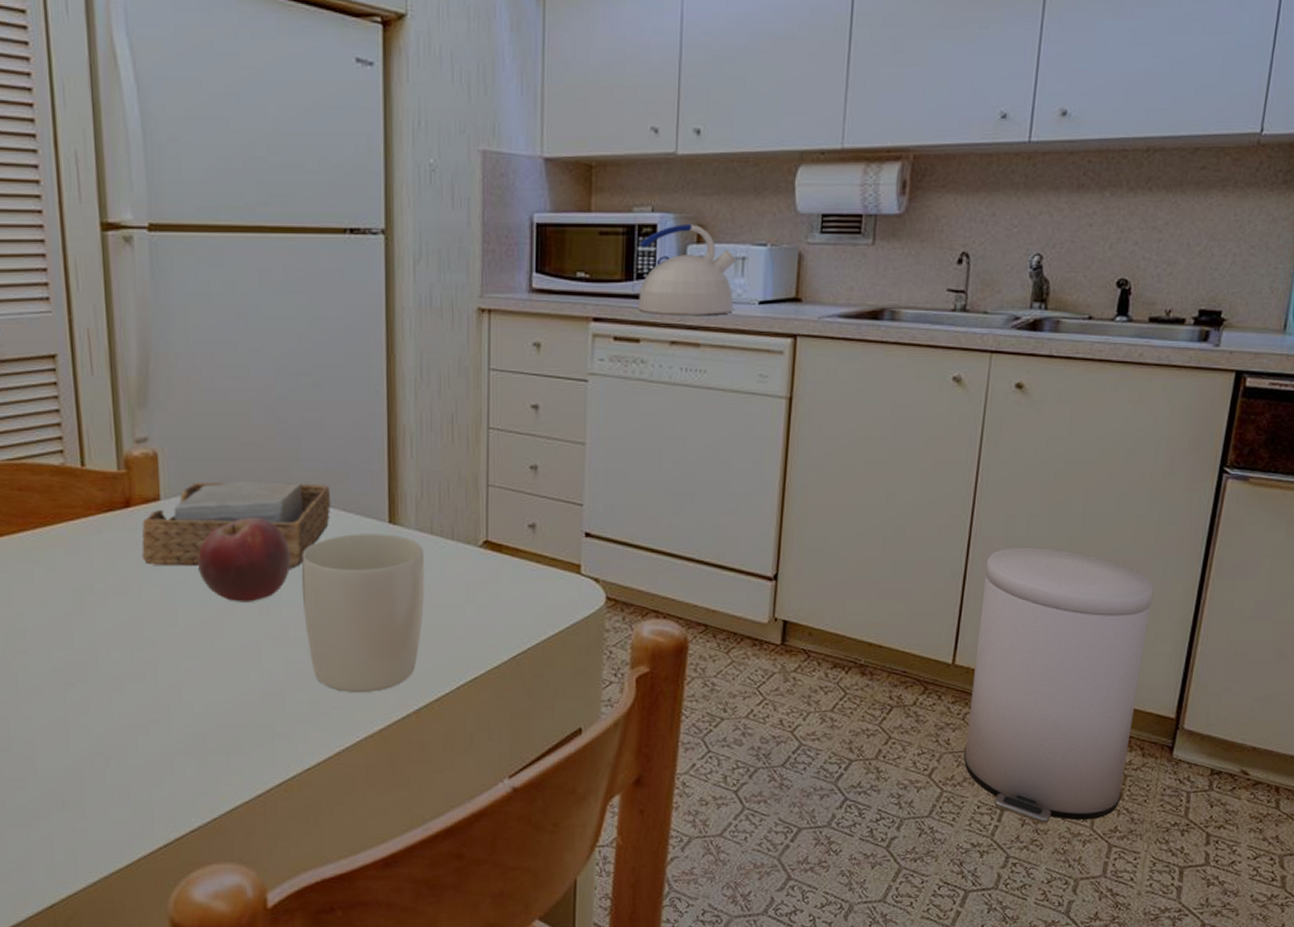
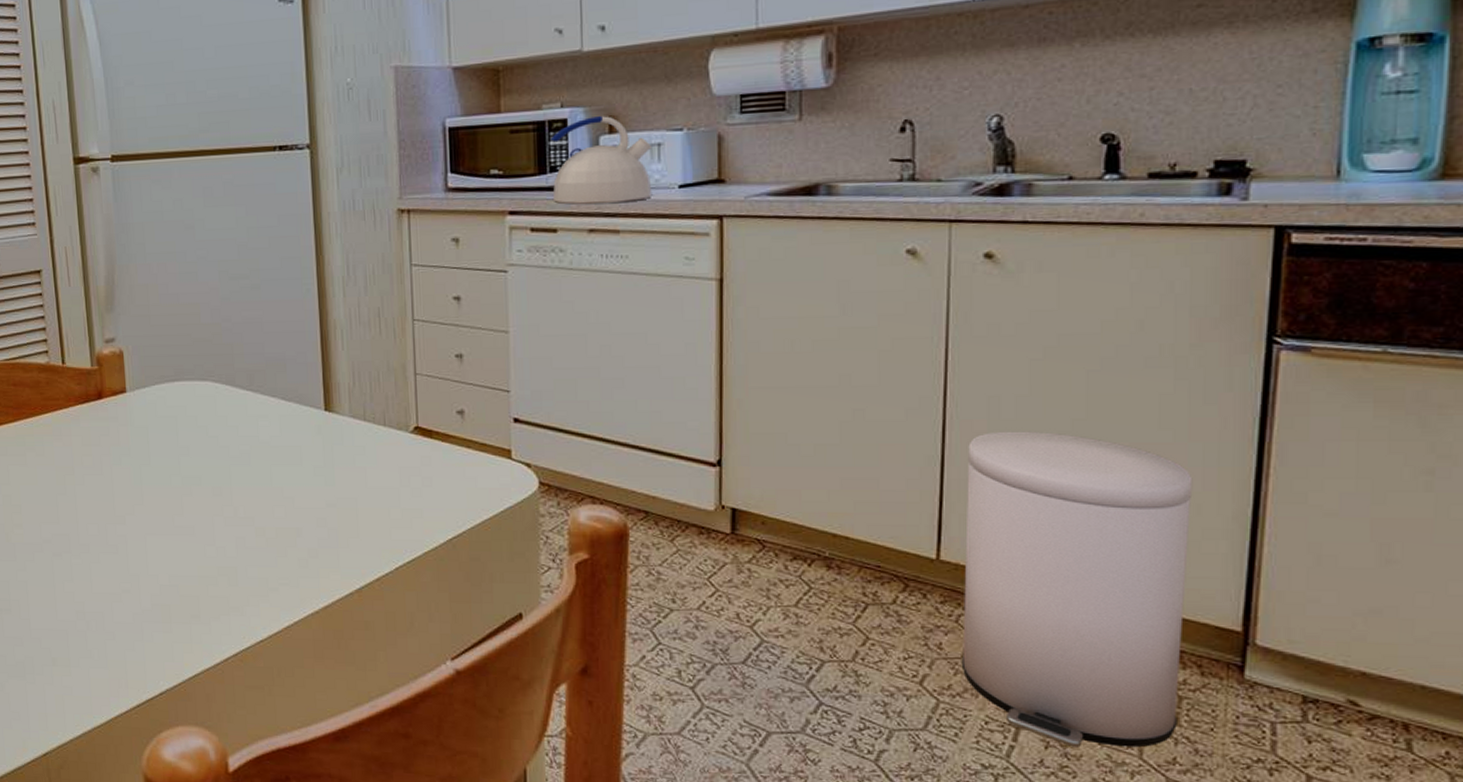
napkin holder: present [141,482,331,567] -> none [112,374,272,452]
fruit: present [197,517,291,602] -> none [158,406,239,484]
mug: present [301,534,425,693] -> none [247,421,361,571]

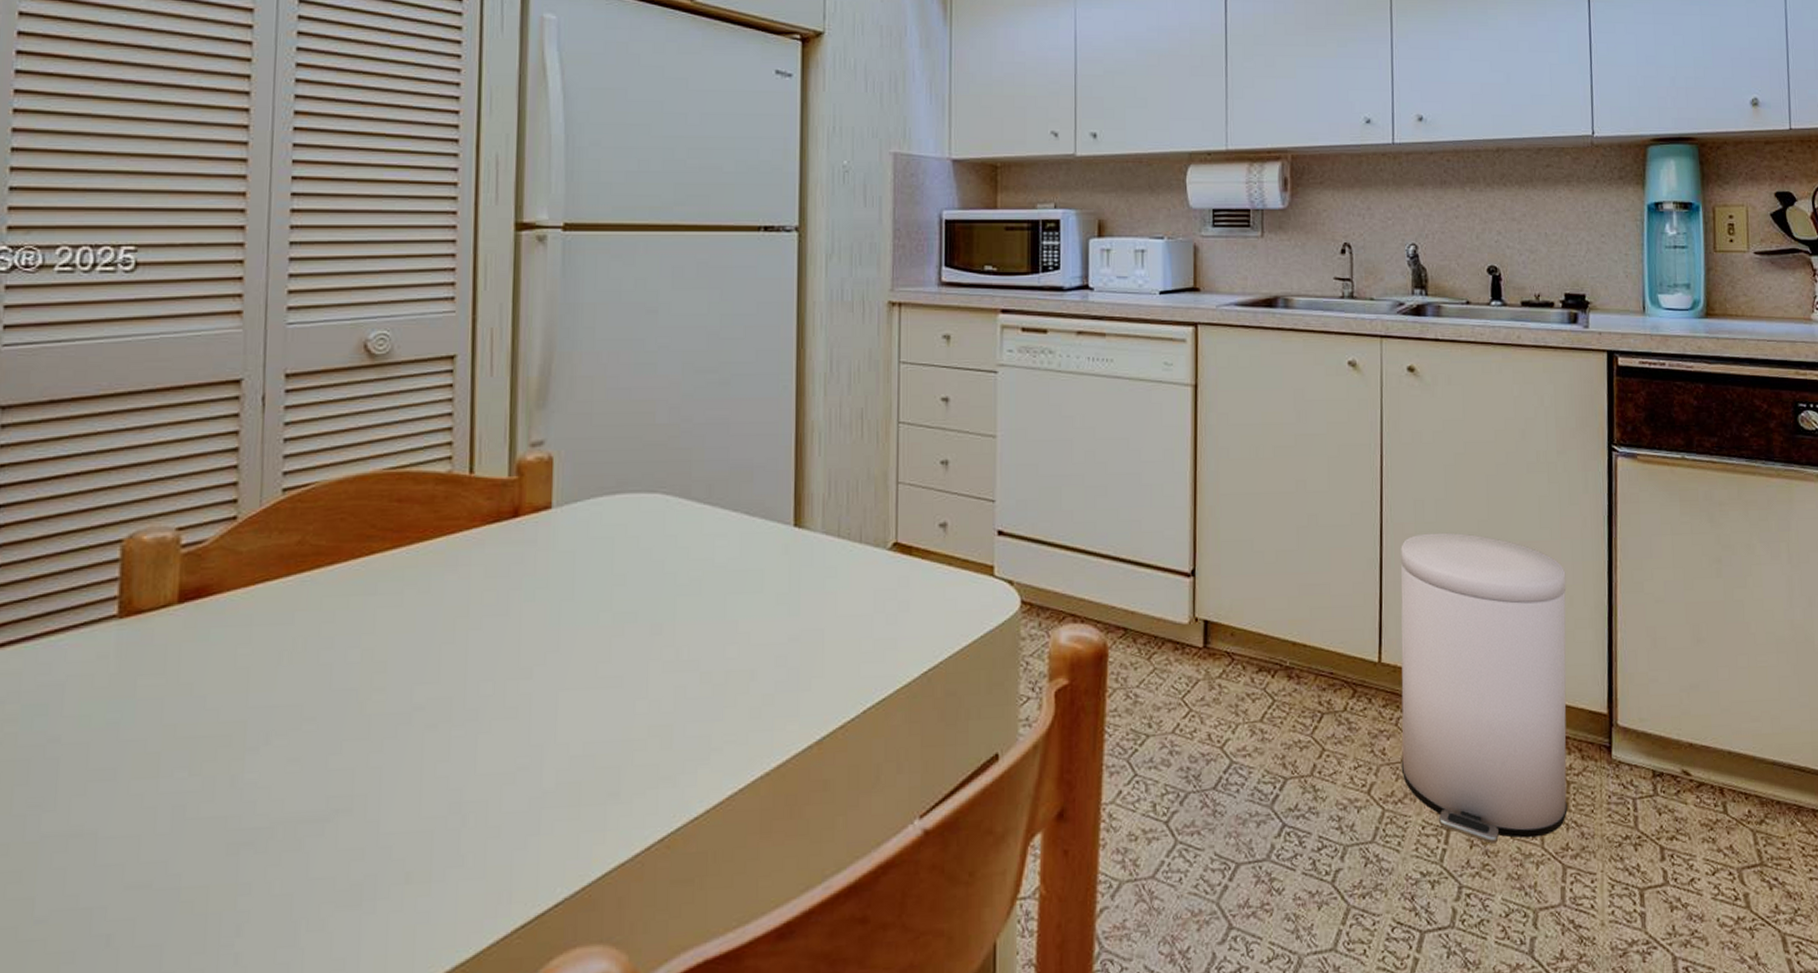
kettle: present [550,116,653,205] -> none [1043,220,1136,307]

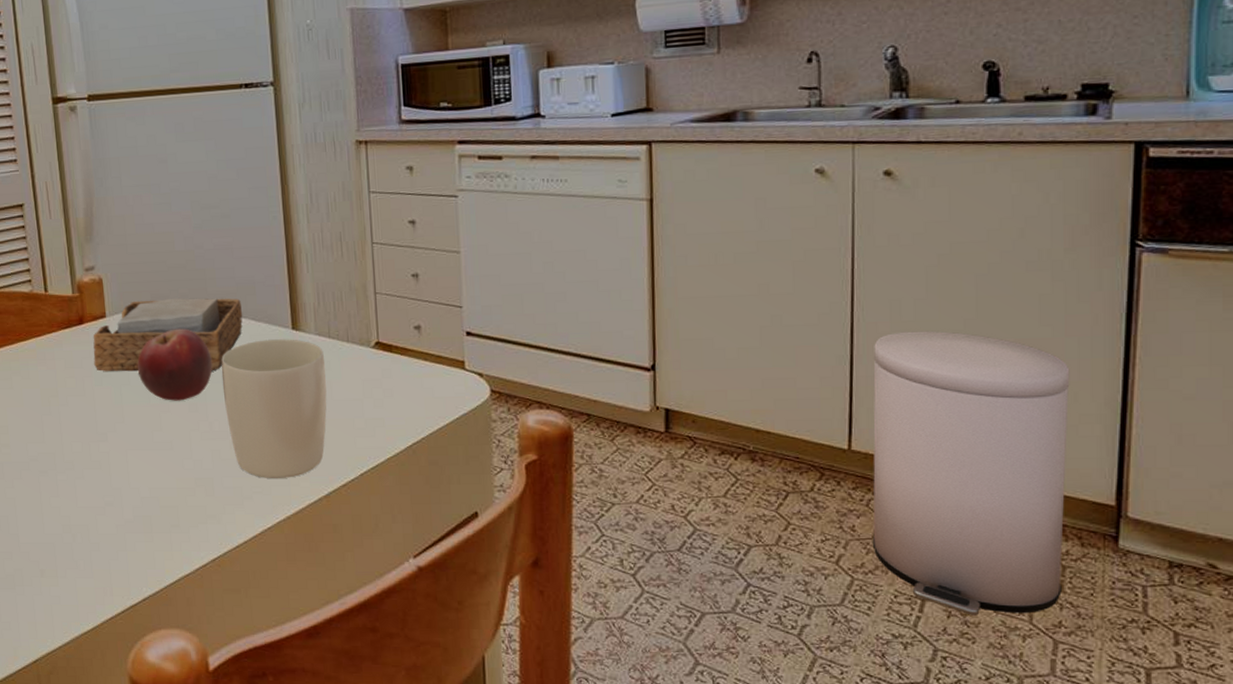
napkin holder: none [526,485,734,582] -> present [93,298,243,372]
fruit: none [586,524,688,621] -> present [137,328,213,401]
mug: none [698,538,831,723] -> present [221,339,327,479]

